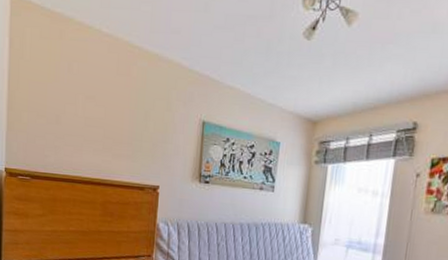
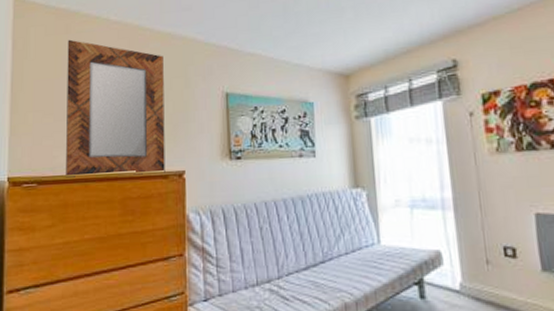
home mirror: none [56,46,149,186] -> present [66,39,165,178]

